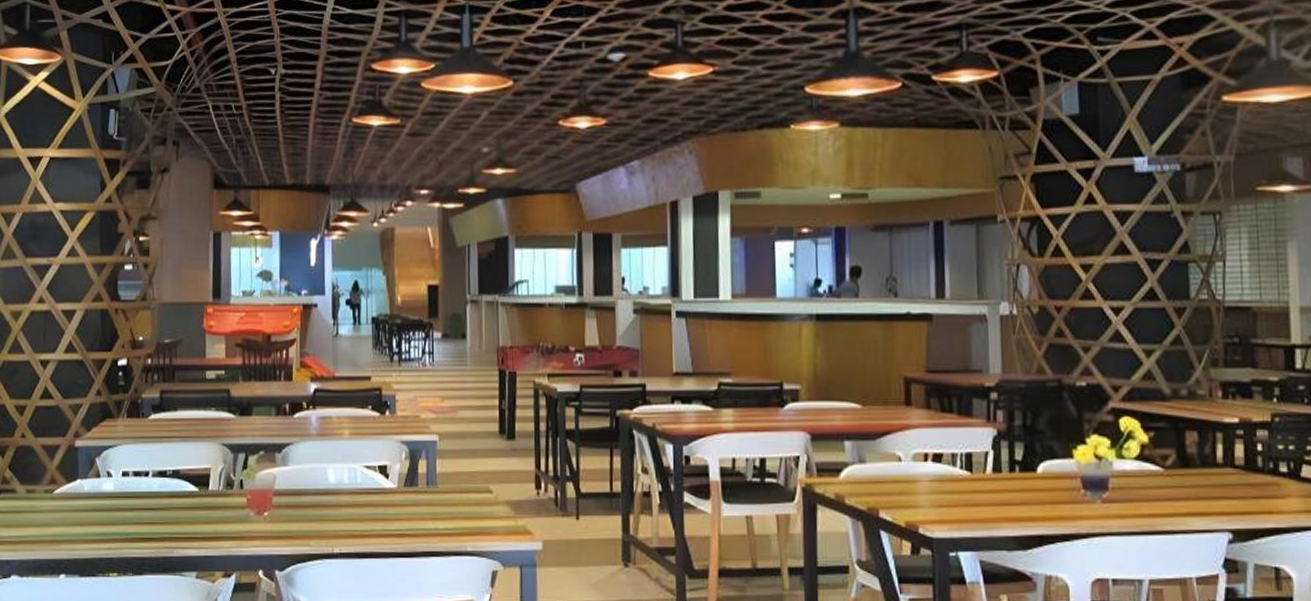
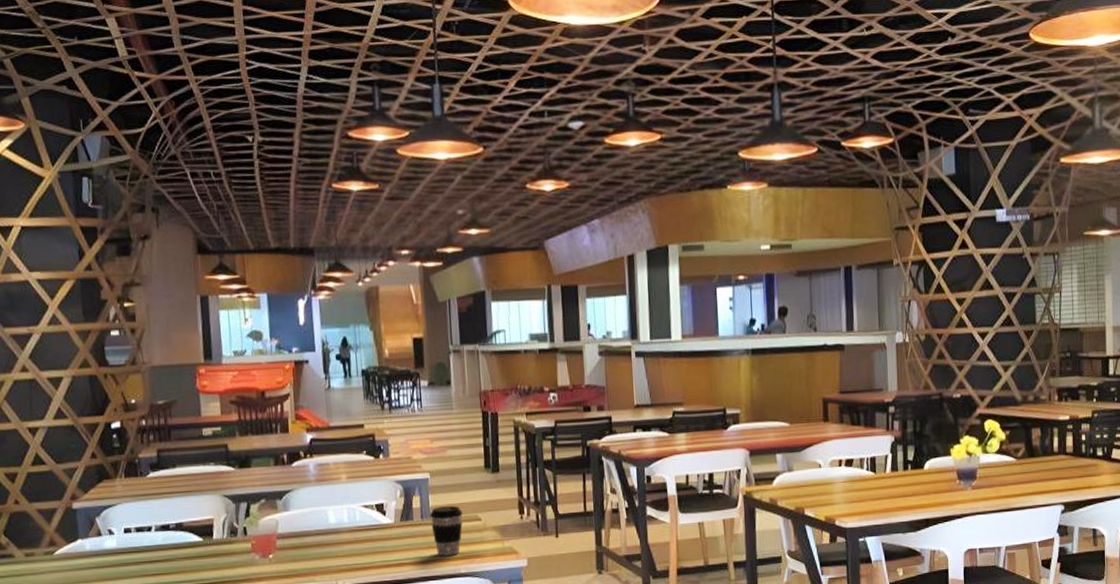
coffee cup: none [436,474,473,530] -> present [429,506,463,556]

